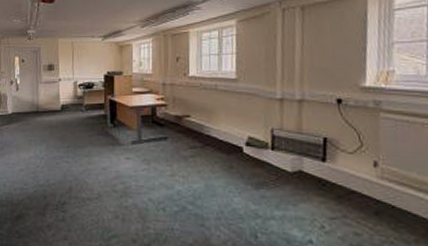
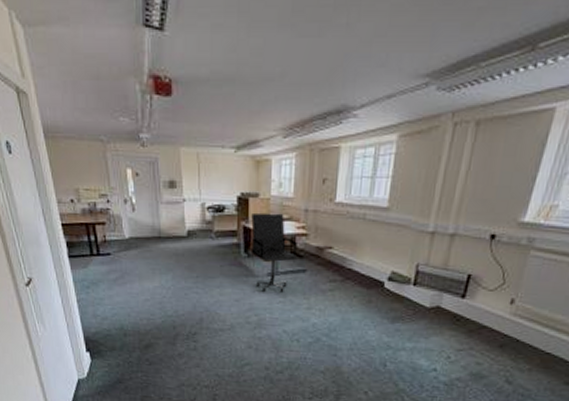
office chair: none [116,87,159,160] -> present [250,212,299,293]

